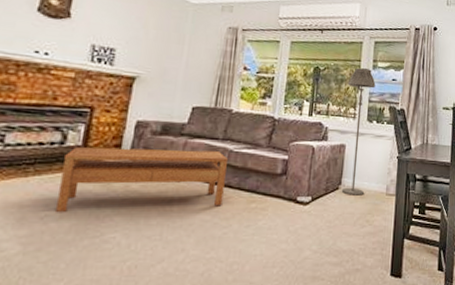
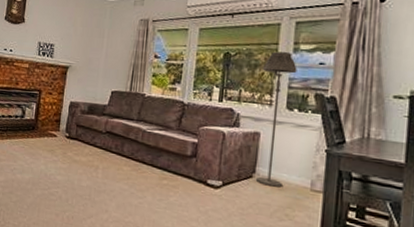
coffee table: present [56,147,229,212] -> none [20,120,143,178]

